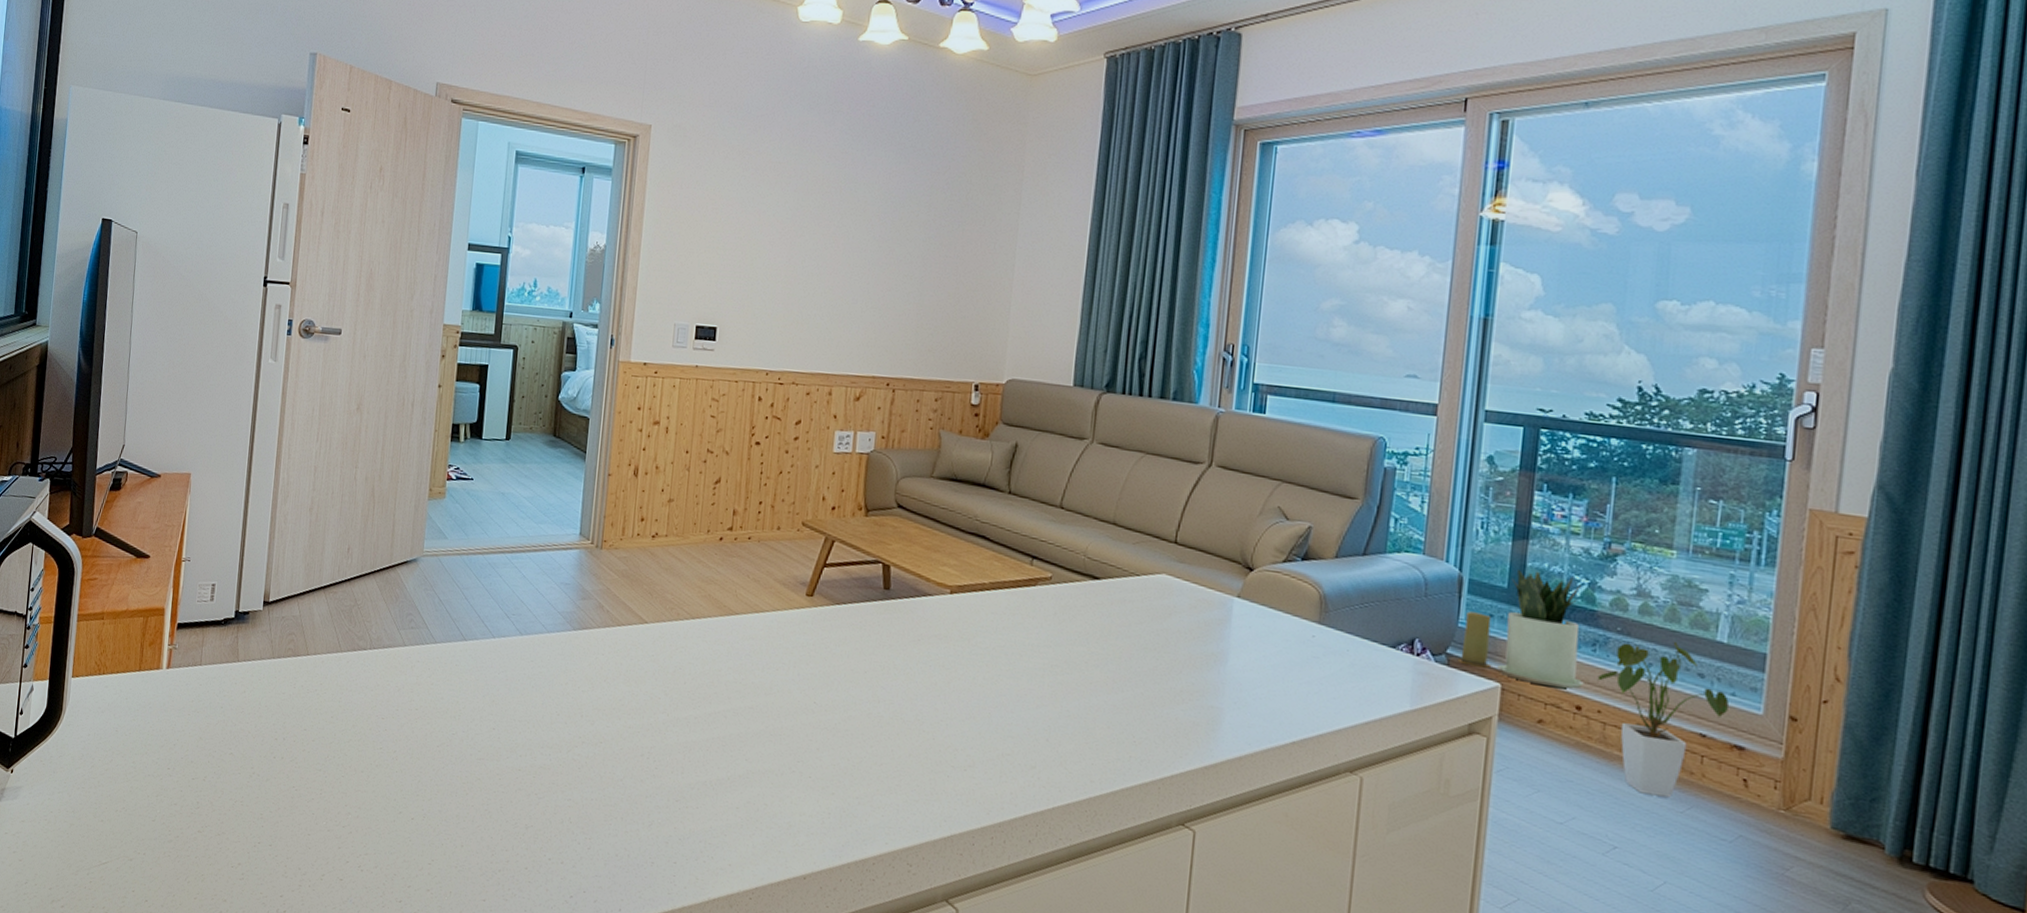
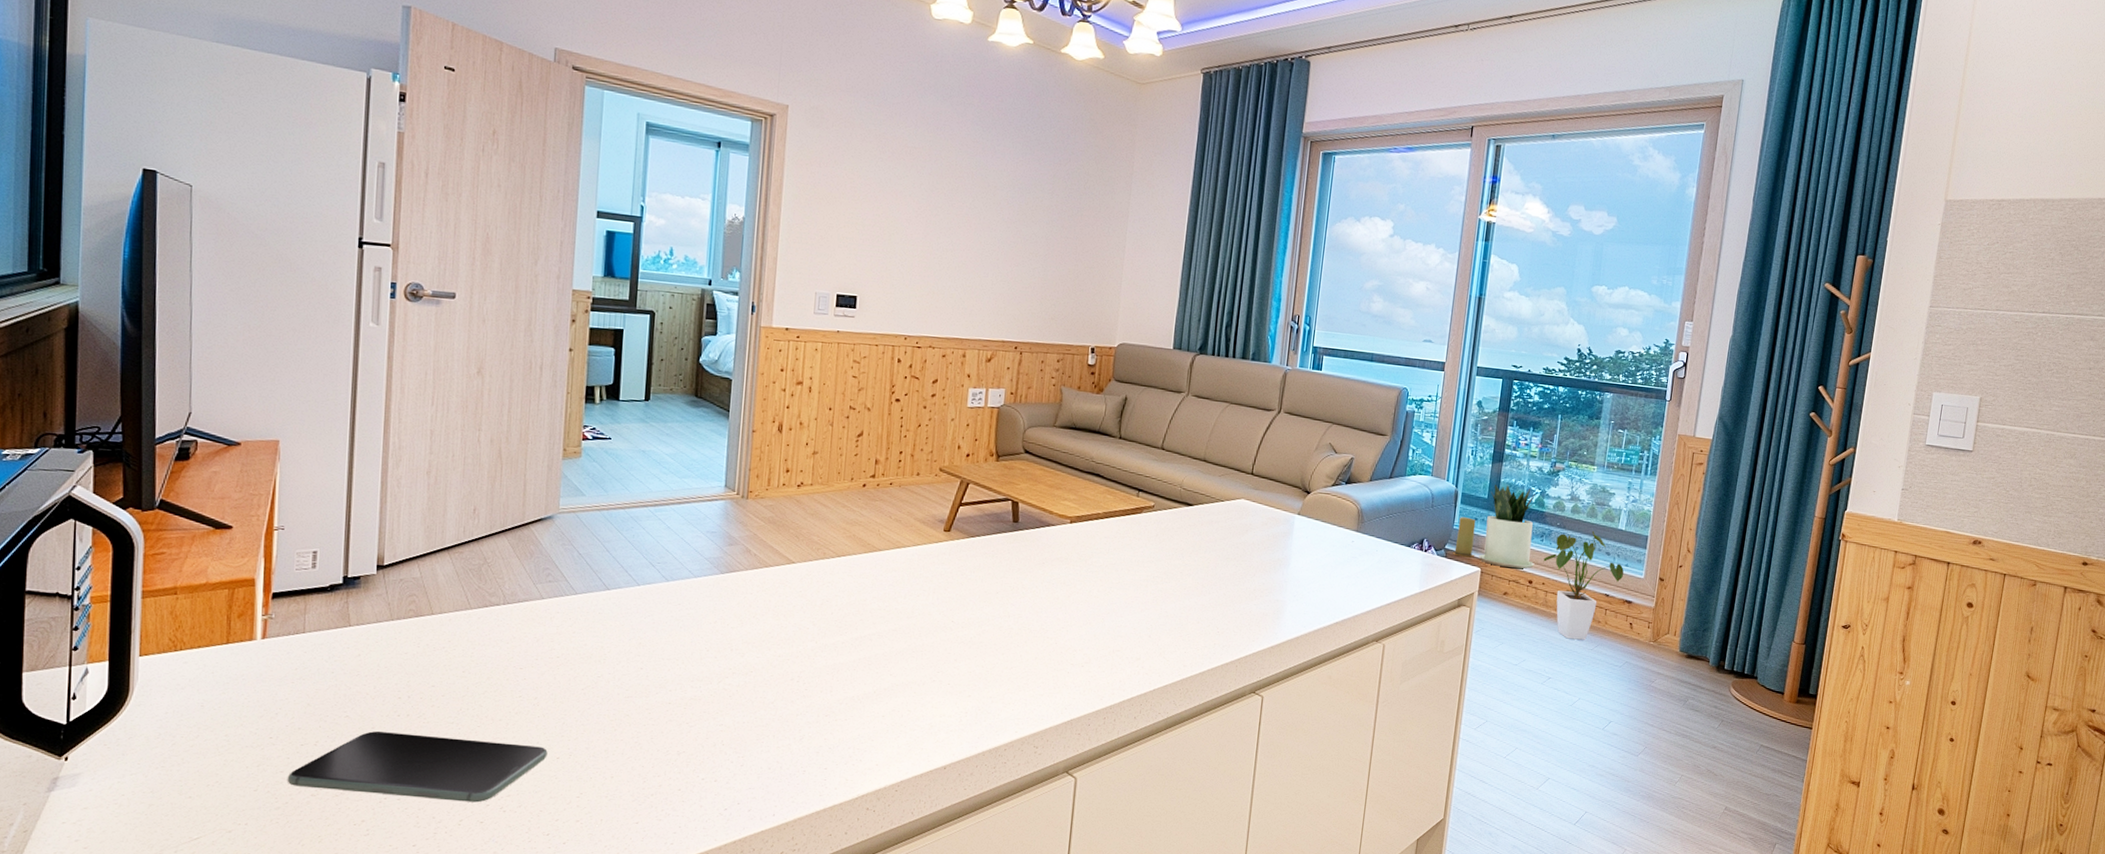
smartphone: none [179,771,404,858] -> present [287,731,548,803]

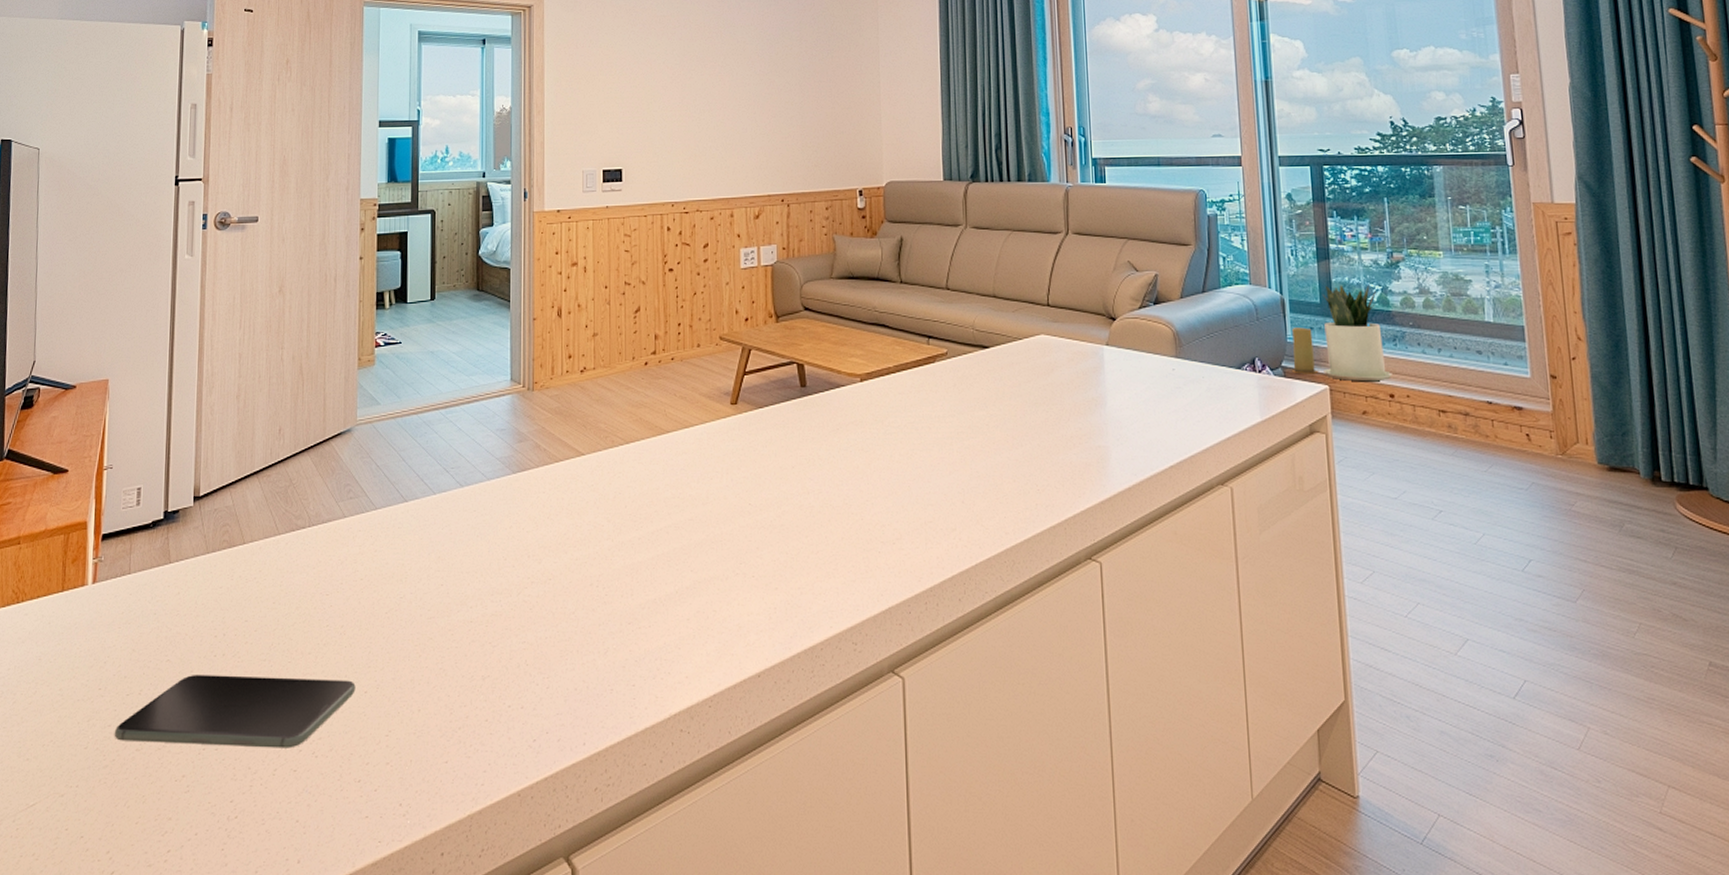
house plant: present [1543,530,1624,640] -> none [1402,327,1504,461]

